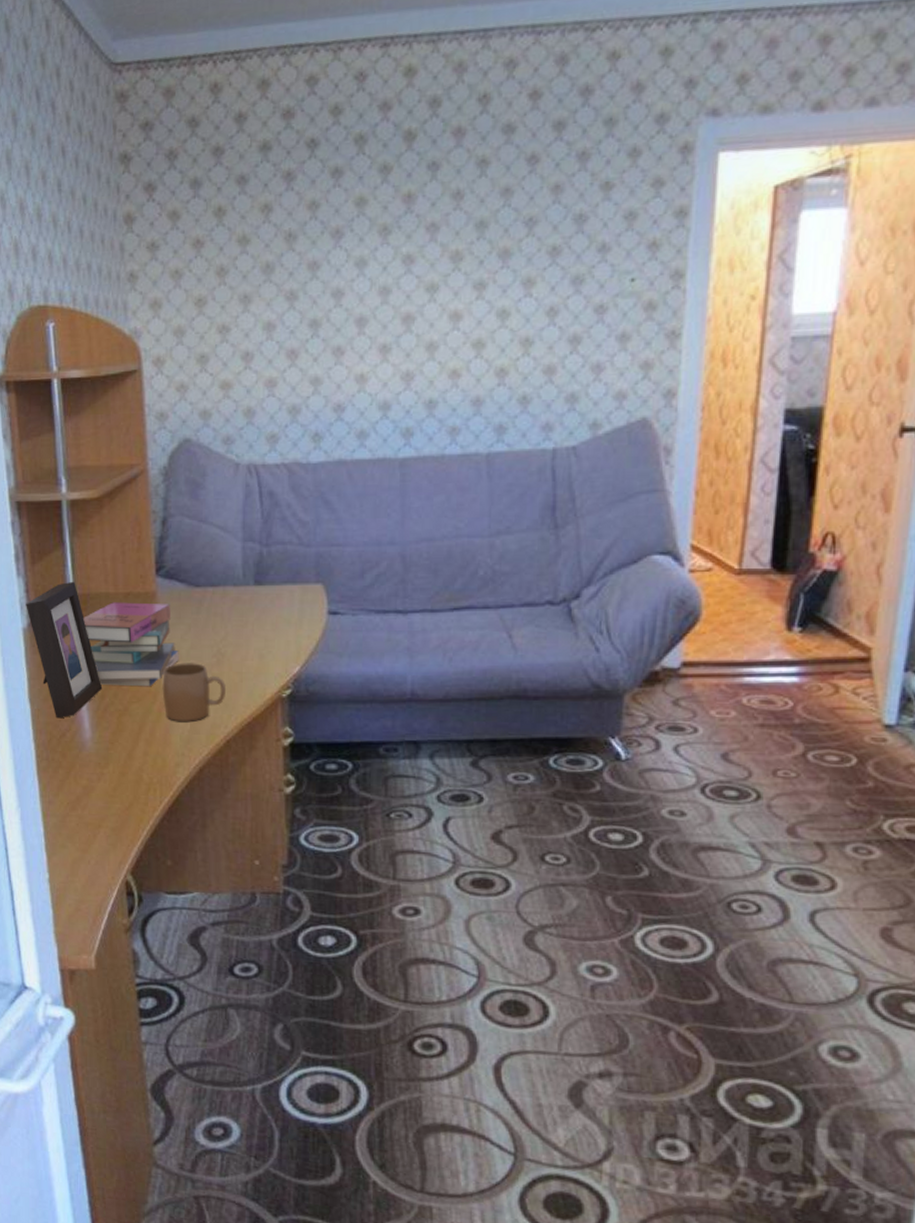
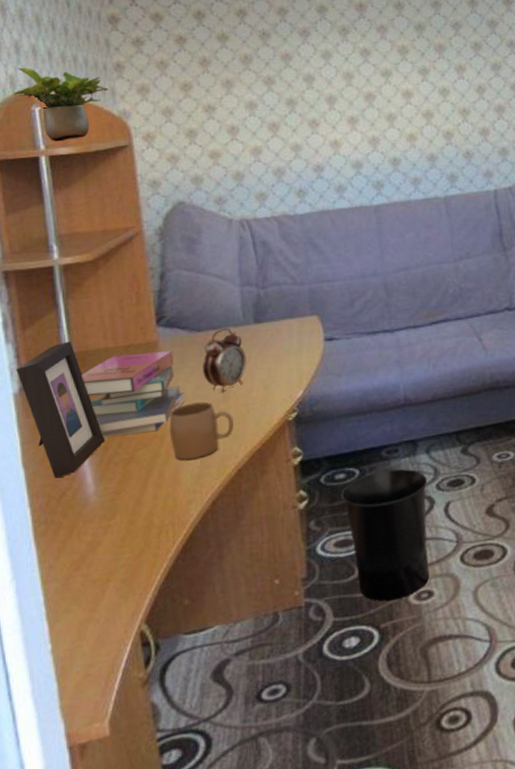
potted plant: none [30,277,120,362] -> present [14,68,108,141]
alarm clock: none [197,587,244,655] -> present [202,328,247,392]
waste bin: none [331,769,428,909] -> present [341,468,430,601]

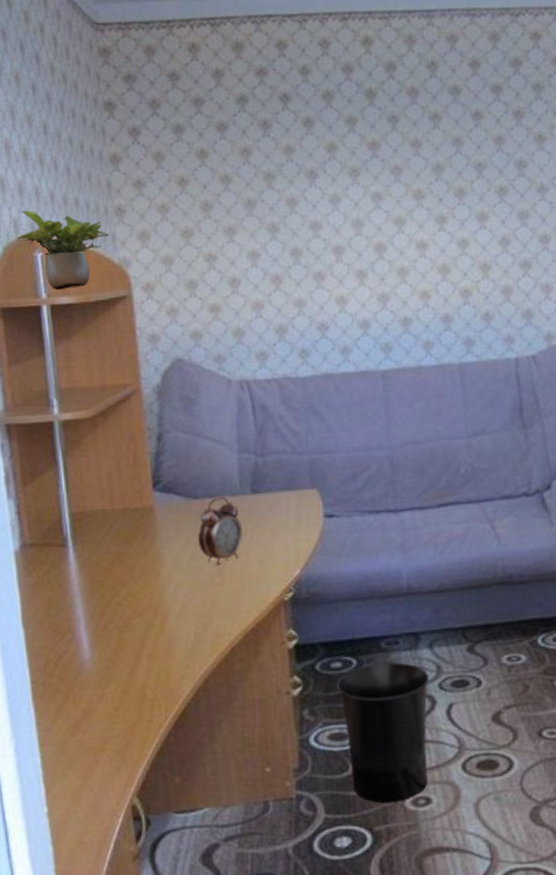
picture frame: present [16,340,106,479] -> none [17,500,101,641]
books: present [81,350,185,437] -> none [79,517,180,603]
mug: present [169,401,234,460] -> none [163,572,228,633]

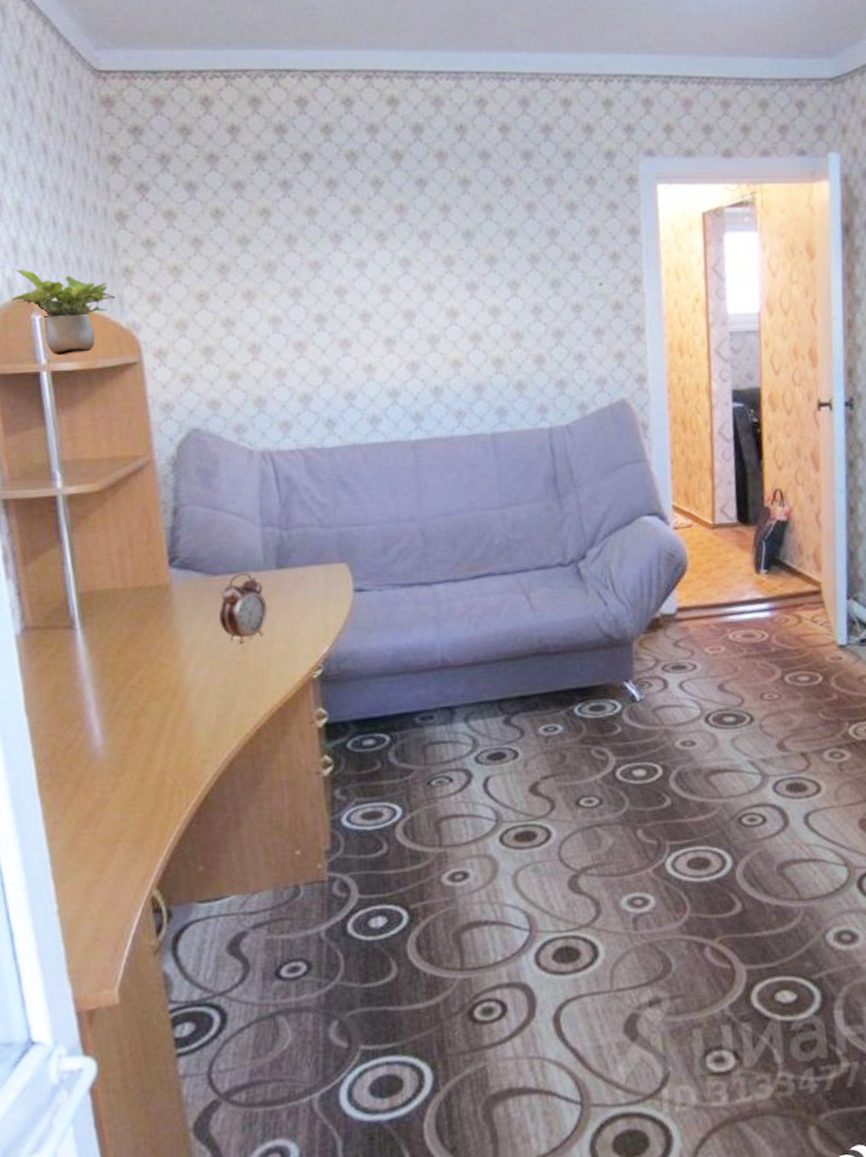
waste bin: present [337,662,430,803] -> none [370,737,466,880]

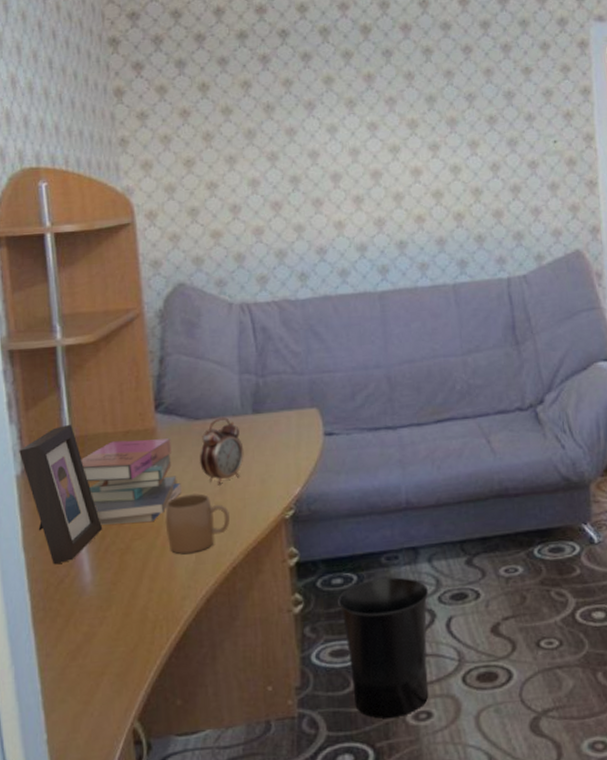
potted plant: present [12,270,116,355] -> none [22,142,112,218]
picture frame: none [18,579,114,729] -> present [19,424,103,565]
books: none [88,595,200,687] -> present [81,438,181,525]
mug: none [182,652,253,716] -> present [165,493,230,554]
waste bin: none [370,737,466,880] -> present [338,577,429,719]

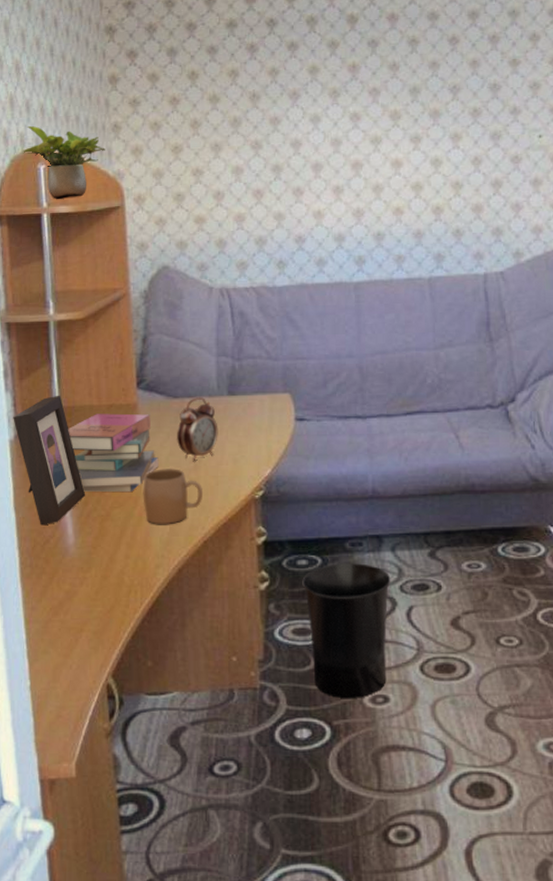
potted plant: none [22,142,112,218] -> present [23,126,105,199]

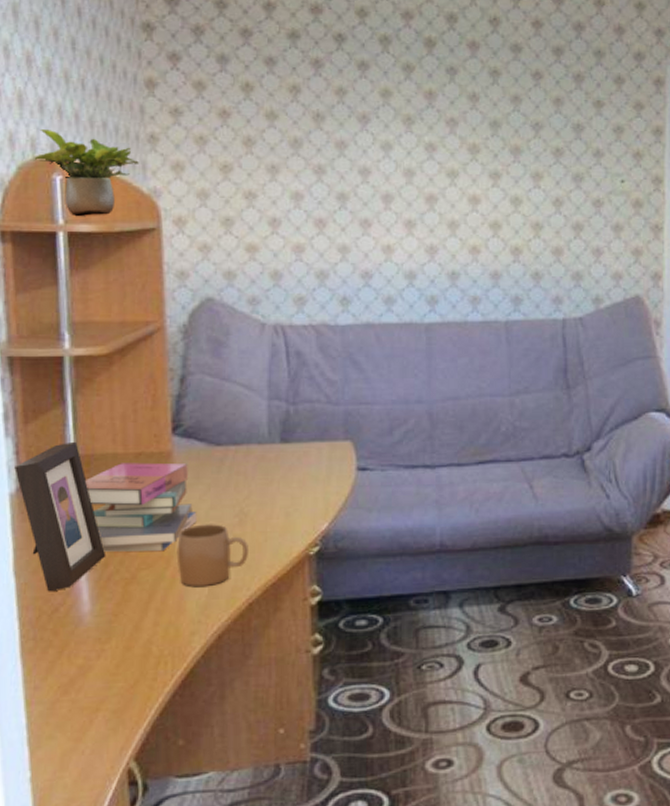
alarm clock: present [176,397,218,461] -> none [218,445,269,515]
waste bin: present [302,563,391,698] -> none [361,621,458,765]

